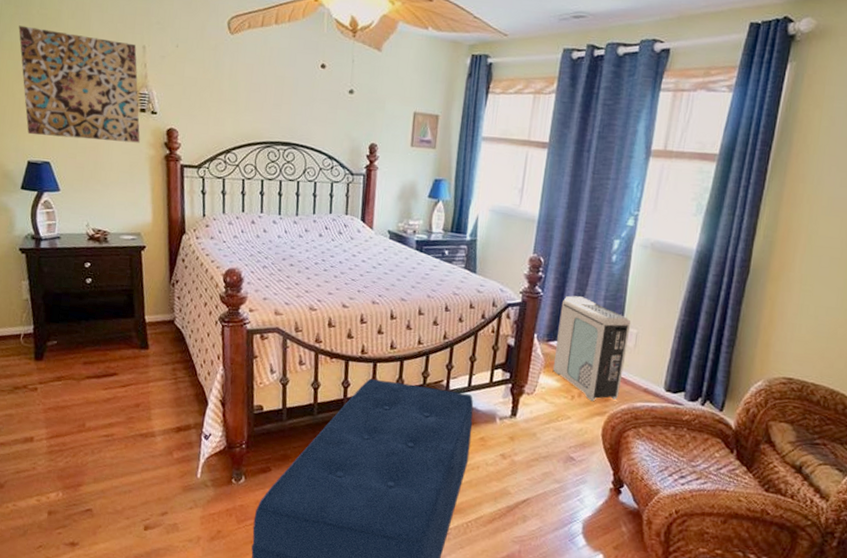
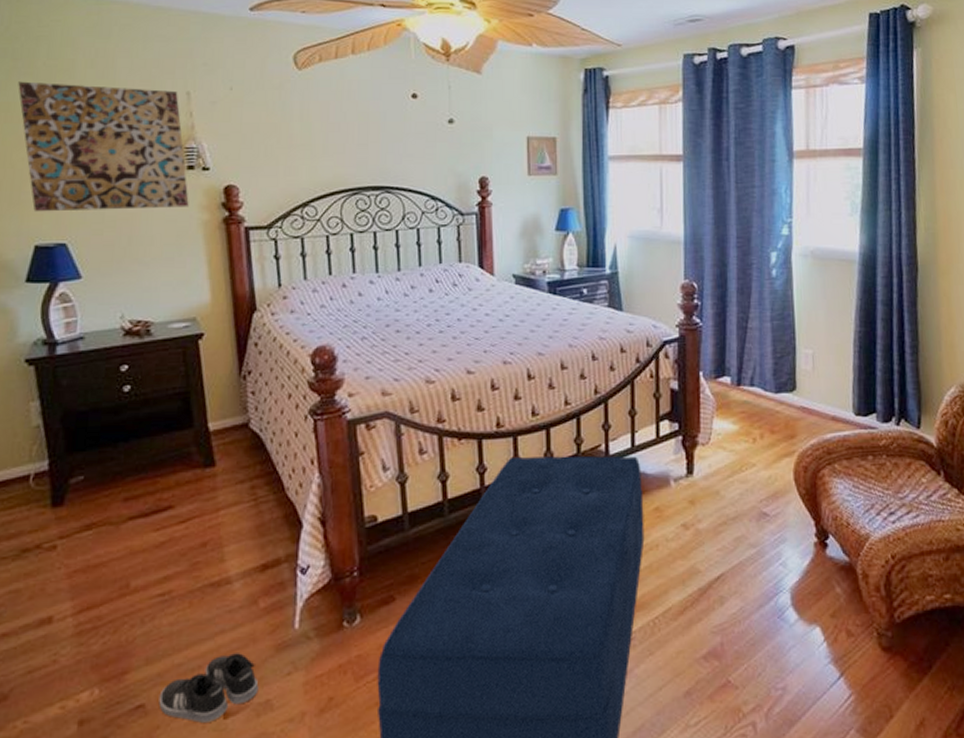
shoe: none [101,486,170,531] -> present [158,653,259,723]
air purifier: present [552,295,631,401] -> none [724,321,806,440]

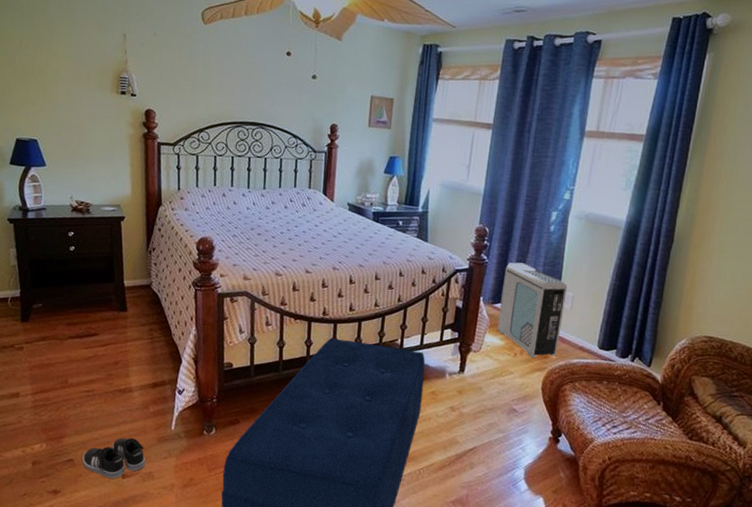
wall art: present [18,81,189,212] -> none [9,15,121,123]
air purifier: none [724,321,806,440] -> present [497,262,568,358]

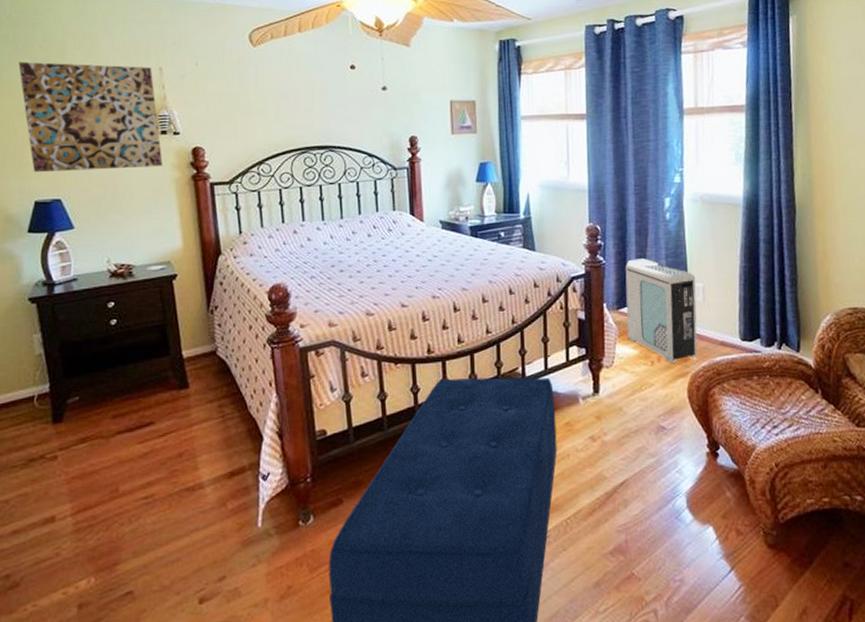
wall art: none [9,15,121,123] -> present [18,61,163,173]
shoe: present [82,437,146,479] -> none [144,548,228,607]

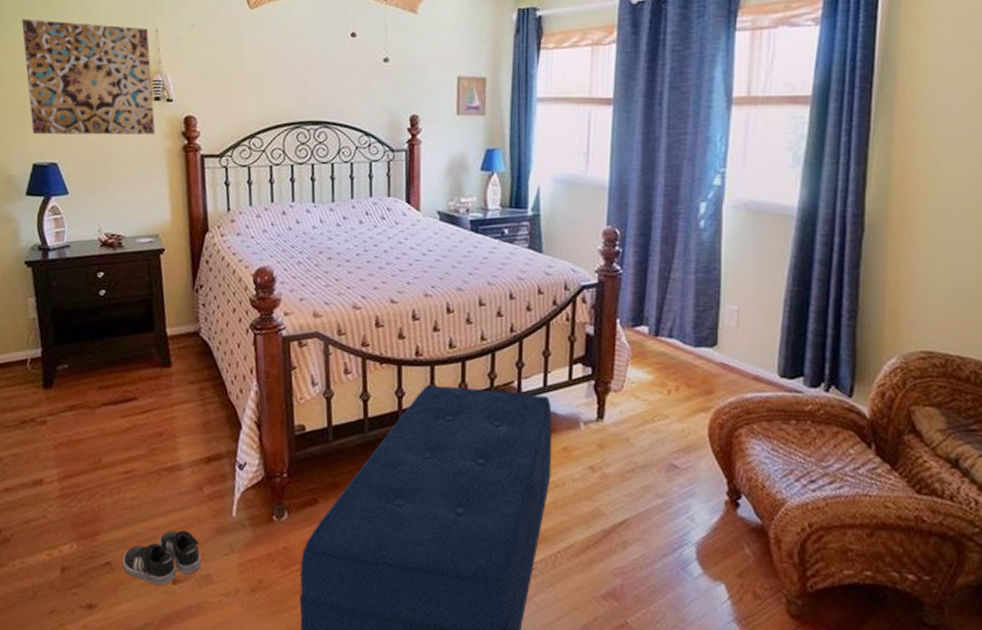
shoe: none [144,548,228,607] -> present [122,530,202,585]
air purifier: present [625,258,698,363] -> none [642,271,730,394]

